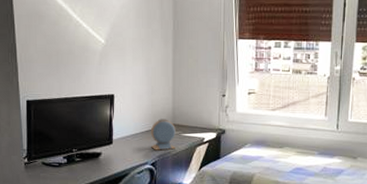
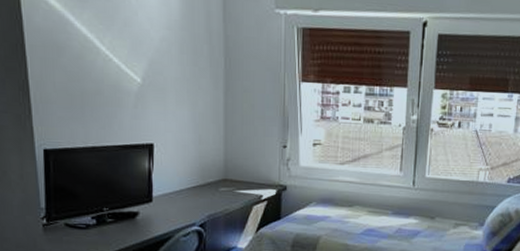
alarm clock: present [150,119,176,151] -> none [198,172,228,210]

